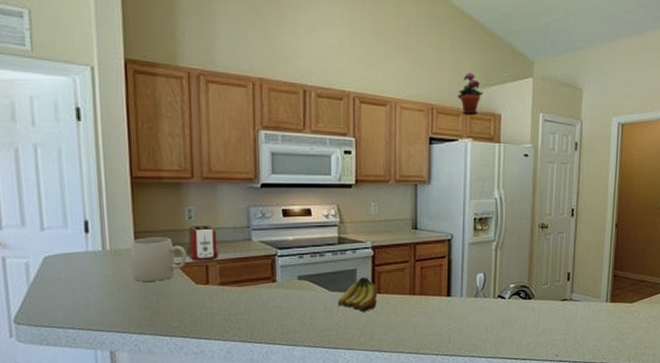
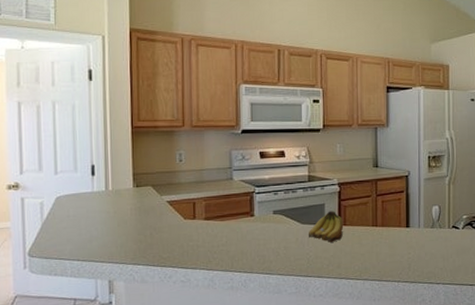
mug: present [130,237,188,282] -> none [129,178,178,218]
toaster: present [187,225,219,261] -> none [178,167,205,199]
potted plant: present [457,73,484,116] -> none [410,30,433,68]

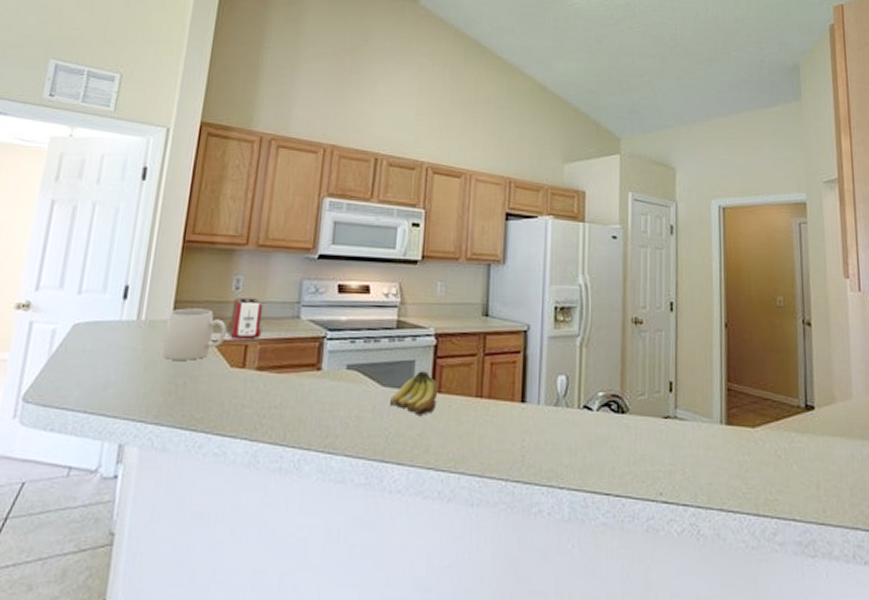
mug: none [129,178,178,218] -> present [163,308,228,360]
toaster: none [178,167,205,199] -> present [227,297,263,339]

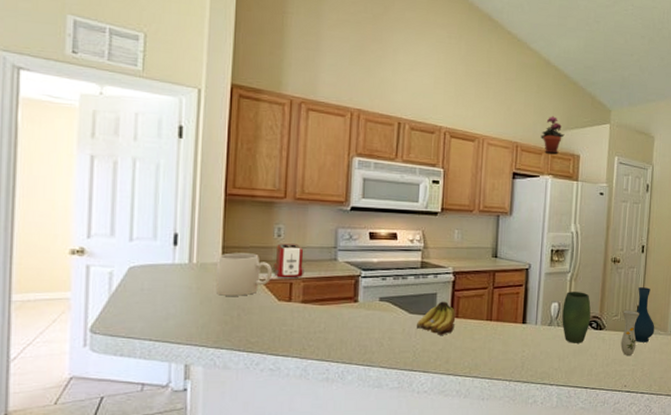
potted plant: none [538,147,566,192] -> present [541,116,565,155]
vase: none [572,357,696,450] -> present [562,287,655,355]

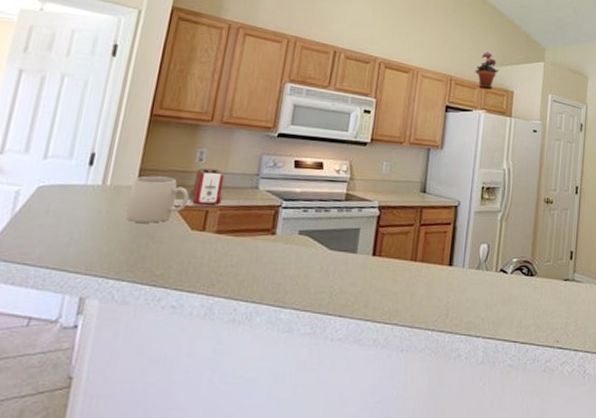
fruit: present [416,301,456,335] -> none [335,237,379,275]
vase: present [562,287,655,355] -> none [491,231,589,306]

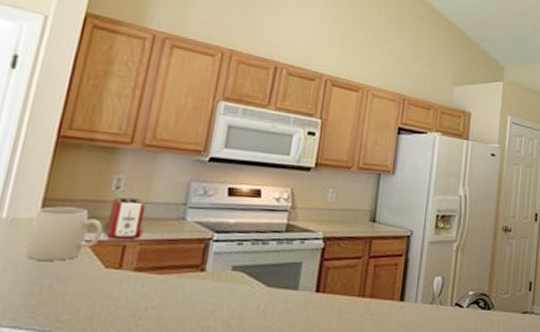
potted plant: present [475,52,499,90] -> none [430,70,456,111]

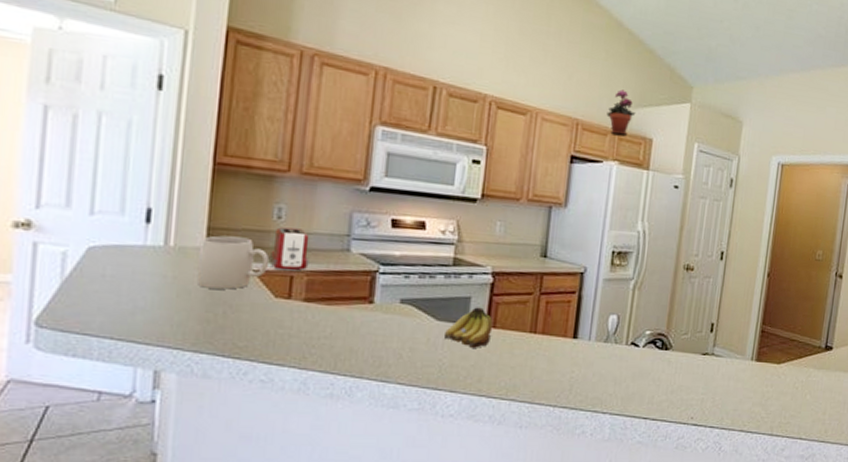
fruit: none [273,272,323,314] -> present [443,307,494,348]
potted plant: none [430,70,456,111] -> present [606,89,636,137]

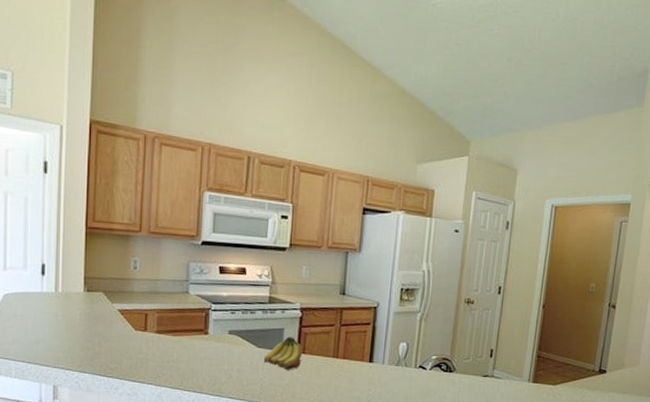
mug: present [197,235,270,290] -> none [79,283,130,325]
toaster: present [270,227,310,270] -> none [130,276,159,309]
potted plant: present [606,89,636,137] -> none [393,148,419,190]

